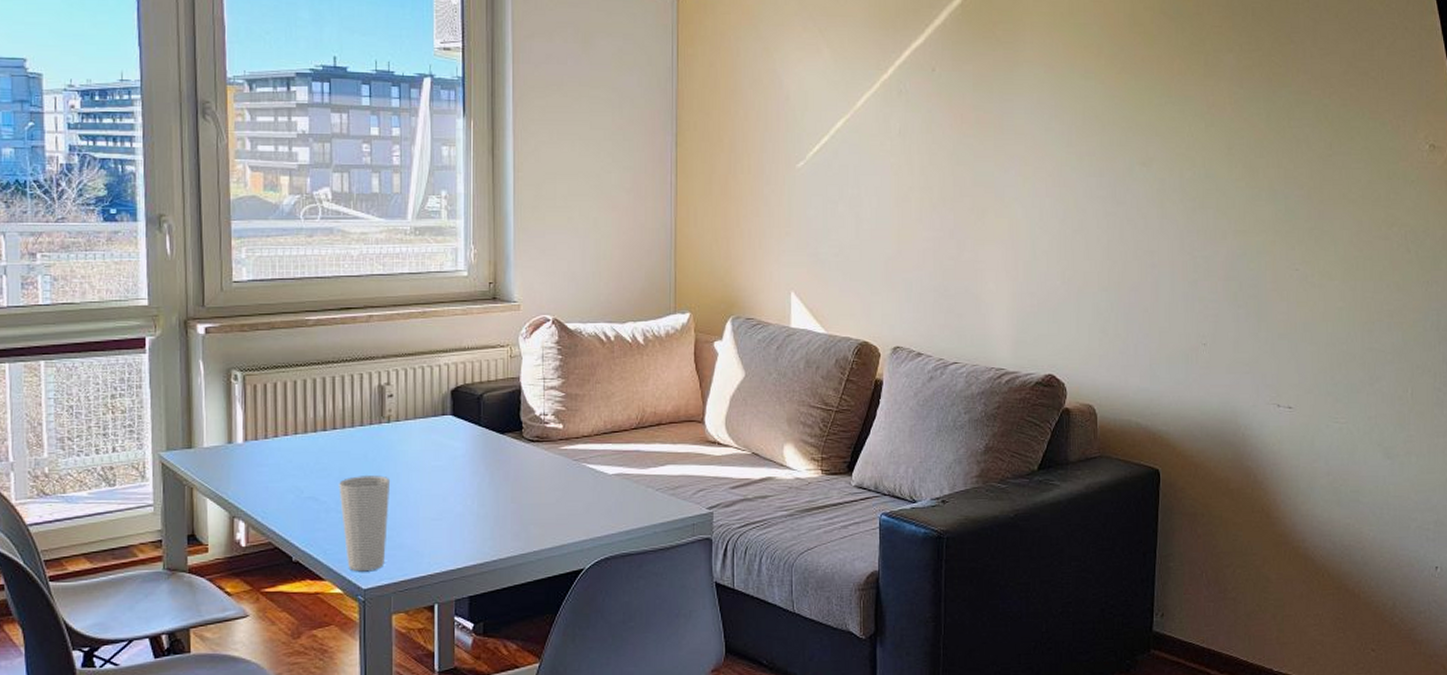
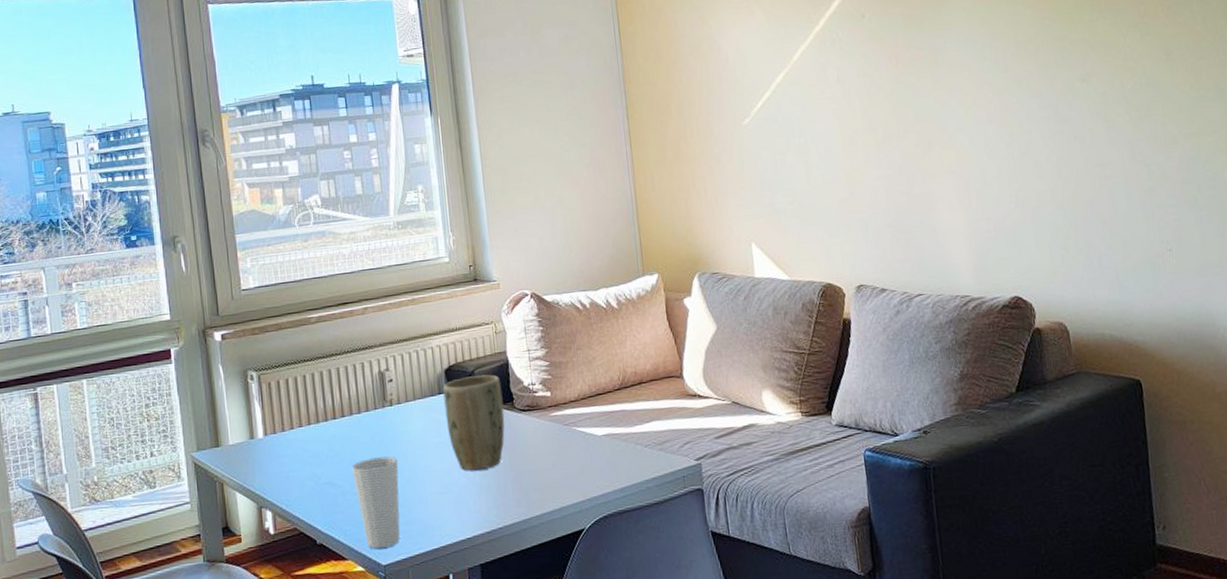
plant pot: none [447,400,511,499] -> present [443,374,505,471]

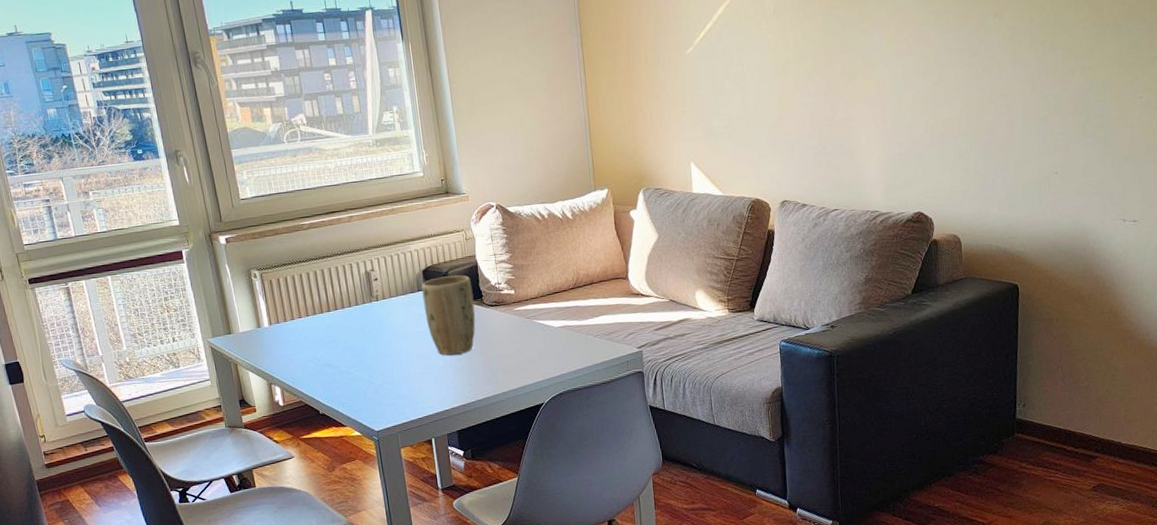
cup: present [352,456,400,549] -> none [346,343,390,418]

